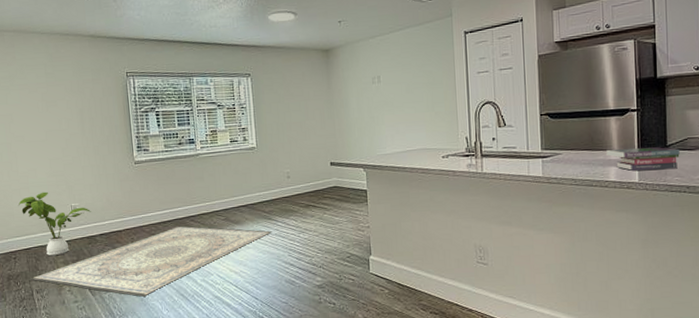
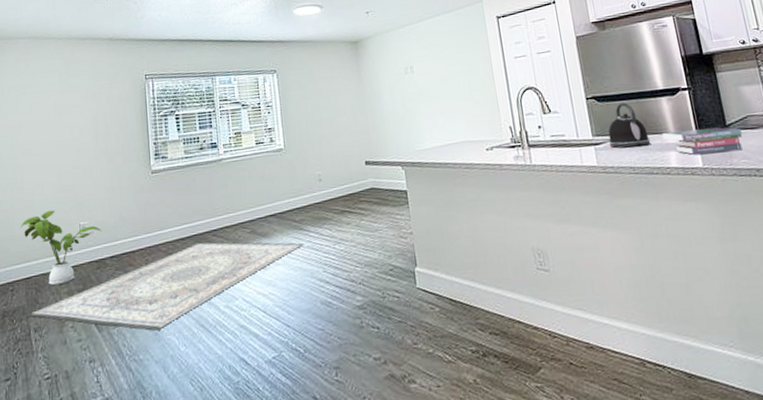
kettle: none [555,119,595,162] -> present [608,102,651,149]

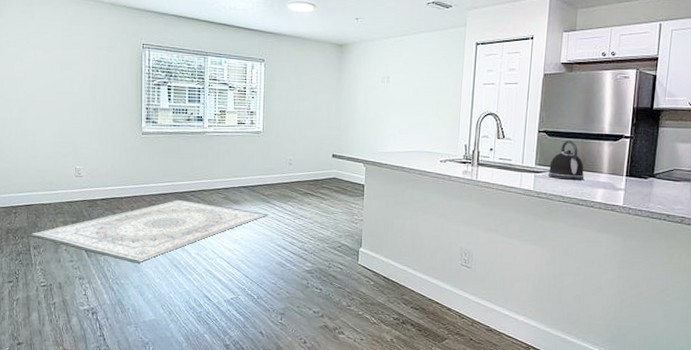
house plant: present [20,209,102,286] -> none [23,151,95,215]
books: present [662,127,743,155] -> none [596,171,665,197]

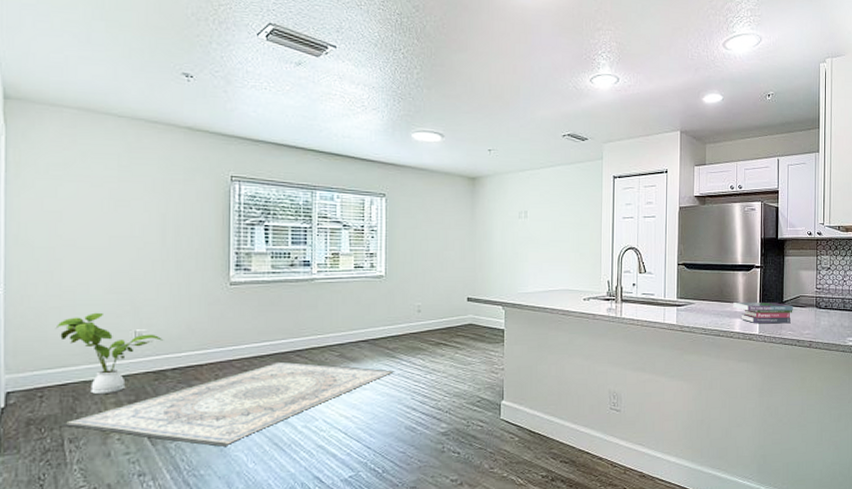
house plant: none [23,151,95,215] -> present [55,312,164,395]
kettle: present [548,139,585,180] -> none [689,271,723,311]
books: none [596,171,665,197] -> present [733,302,793,324]

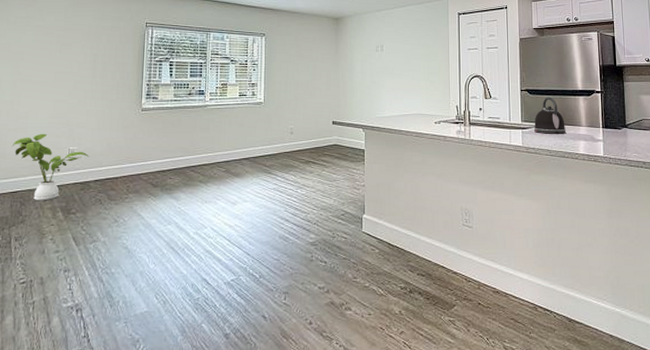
area rug: present [59,361,394,447] -> none [9,175,270,248]
kettle: none [689,271,723,311] -> present [533,97,566,134]
books: present [733,302,793,324] -> none [576,125,637,146]

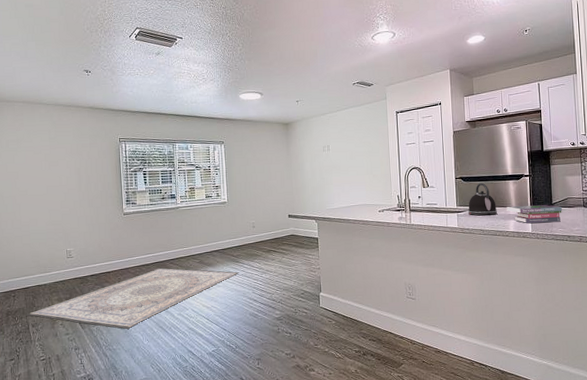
area rug: none [9,175,270,248] -> present [26,267,239,329]
house plant: present [11,133,90,201] -> none [19,238,85,295]
books: none [576,125,637,146] -> present [507,205,562,223]

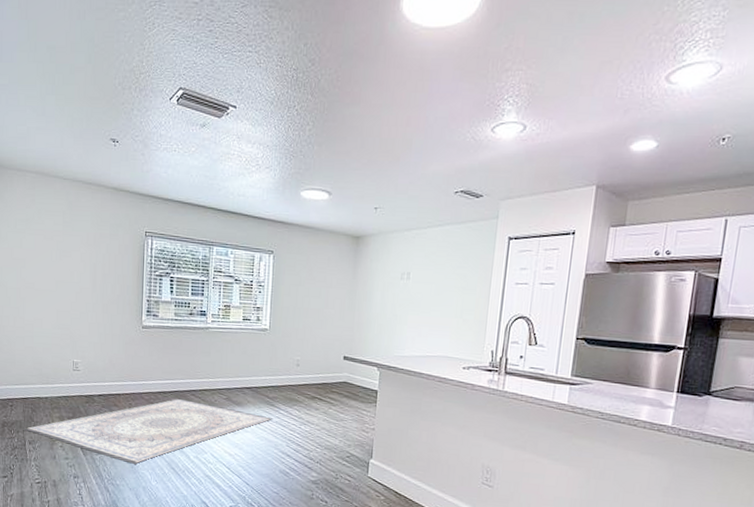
kettle: present [467,182,498,216] -> none [585,349,628,395]
books: present [507,205,562,223] -> none [641,386,724,418]

